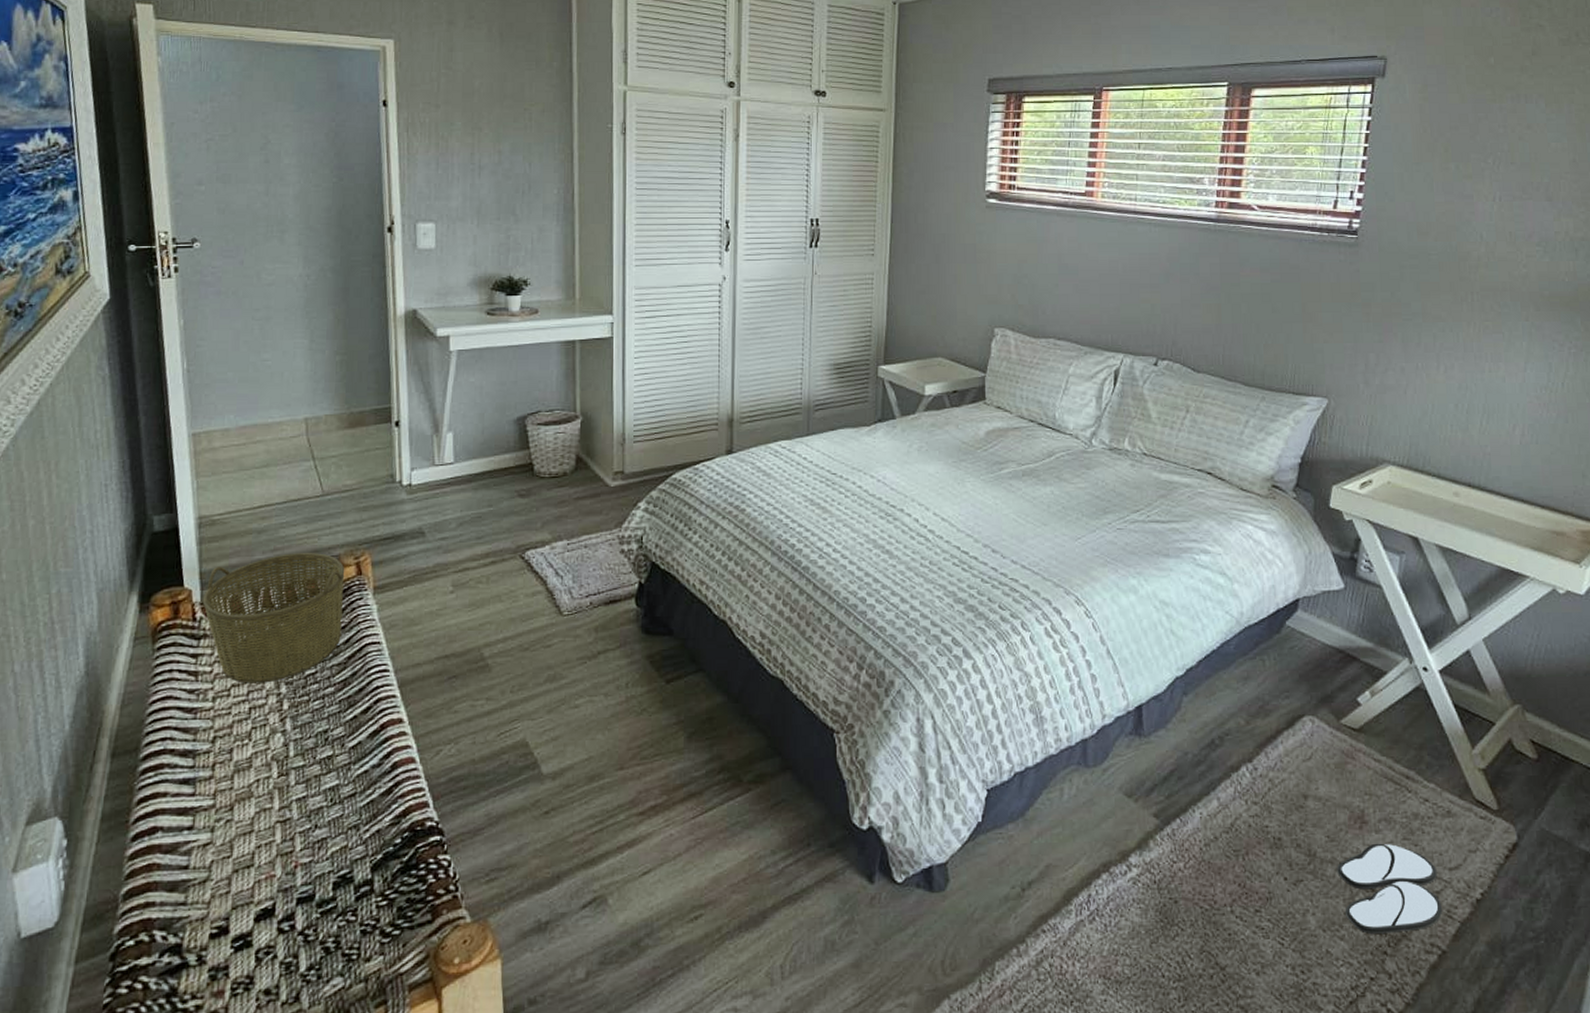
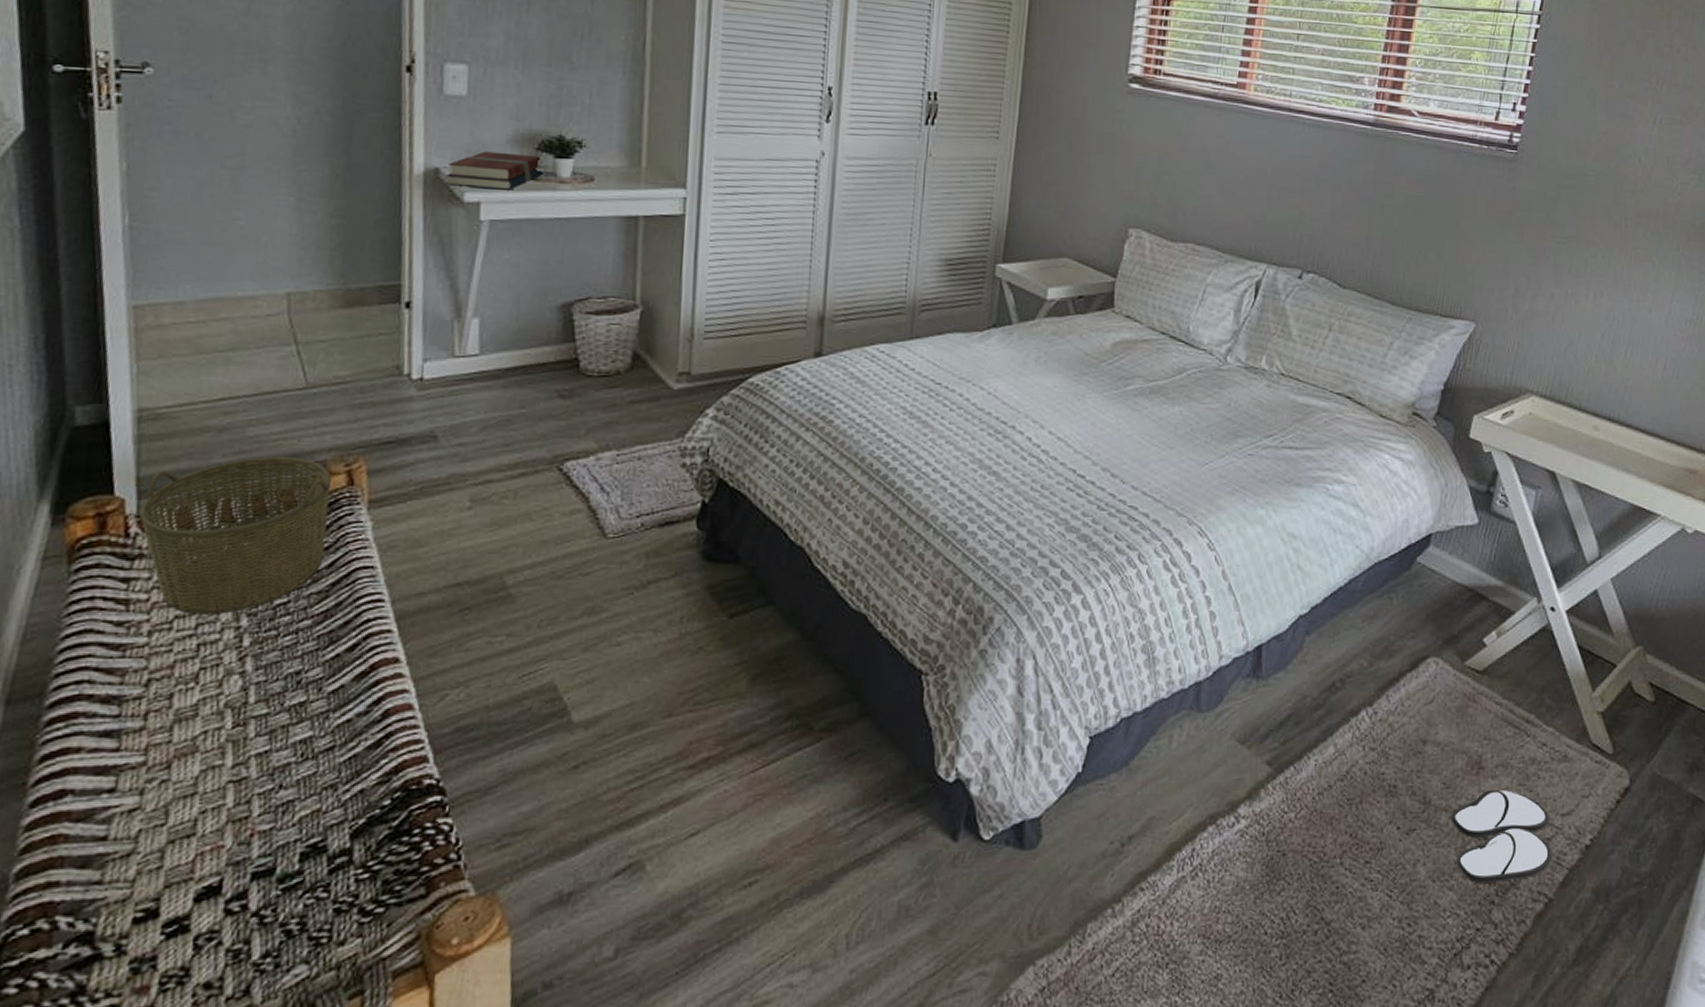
books: none [422,293,498,325] -> present [445,151,544,190]

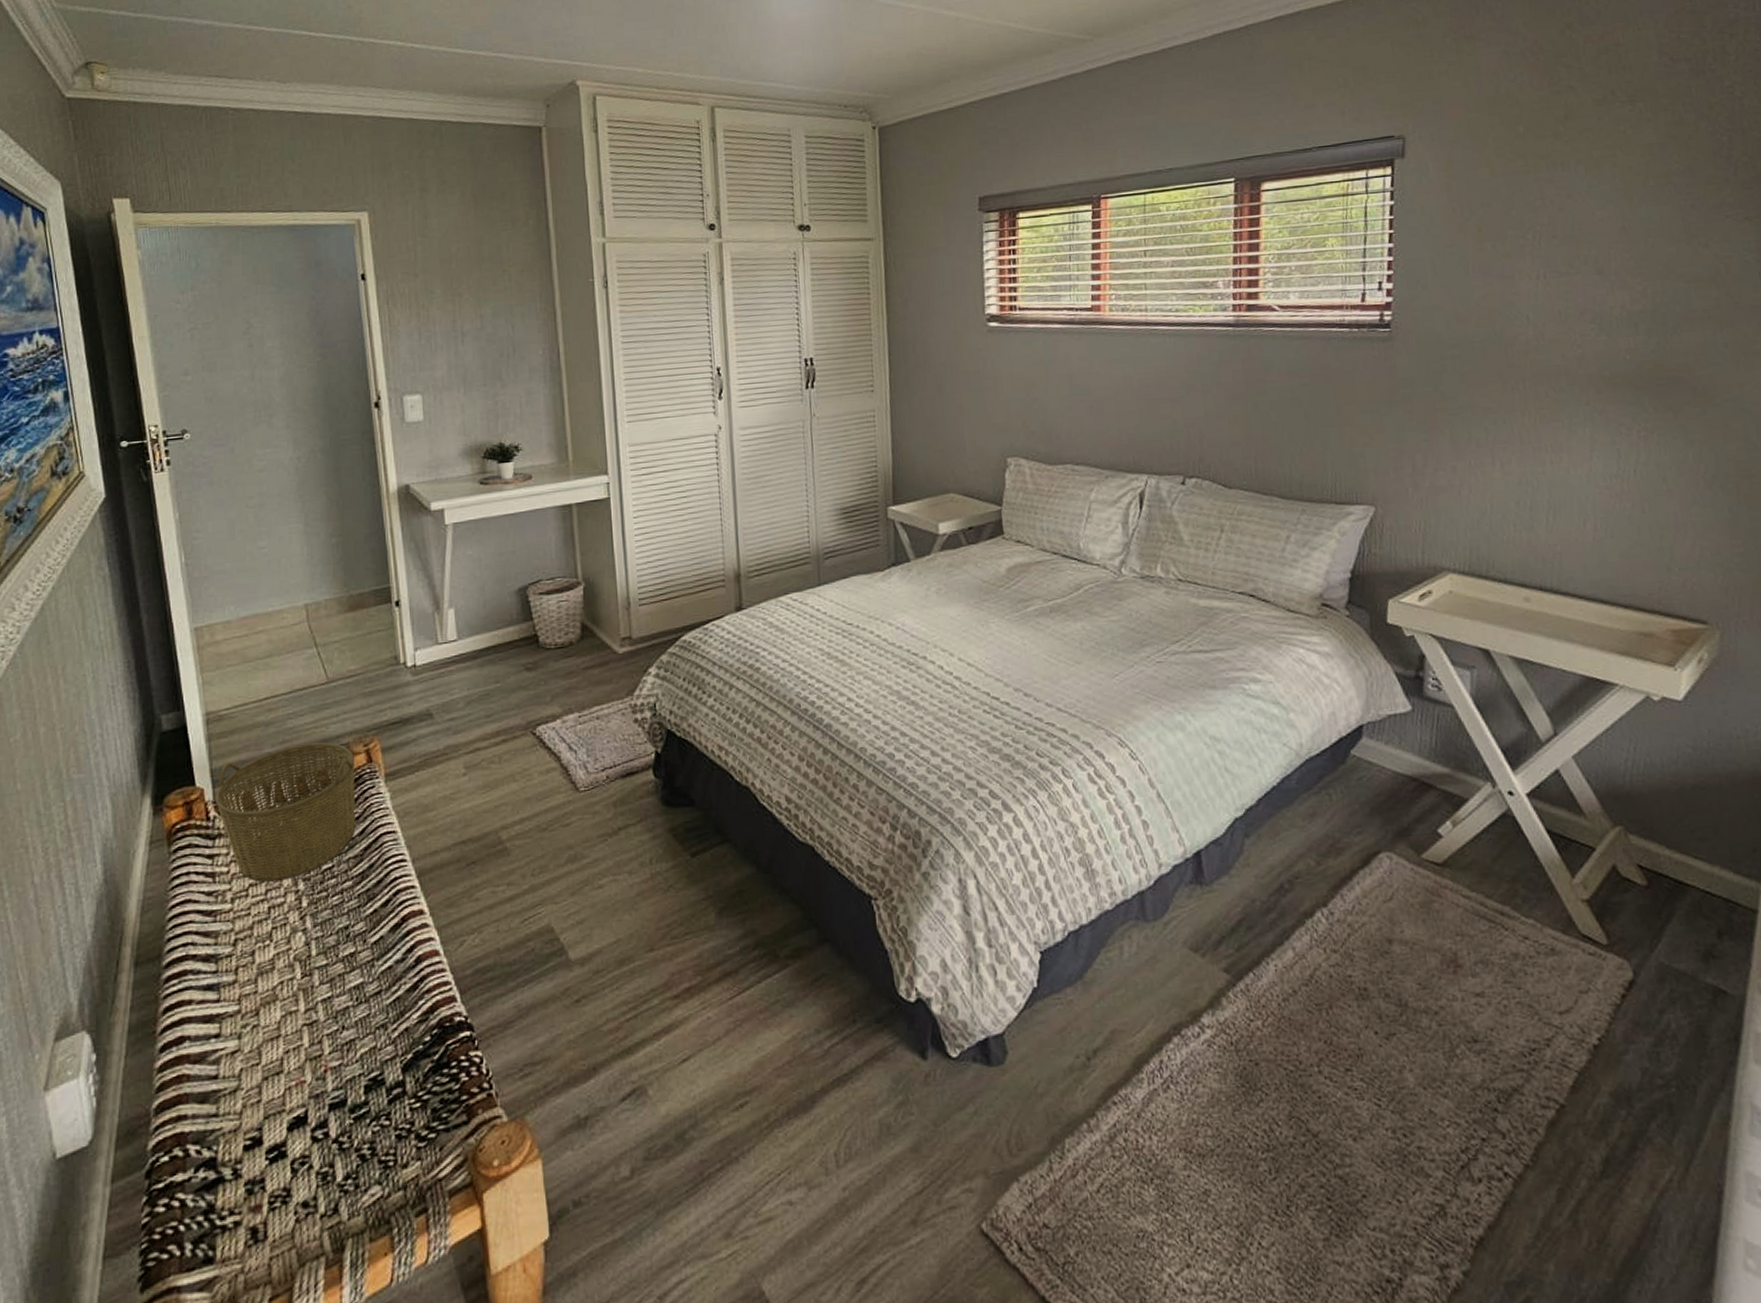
books: present [445,151,544,190] -> none [415,463,491,498]
slippers: present [1451,789,1551,883] -> none [1432,988,1556,1089]

